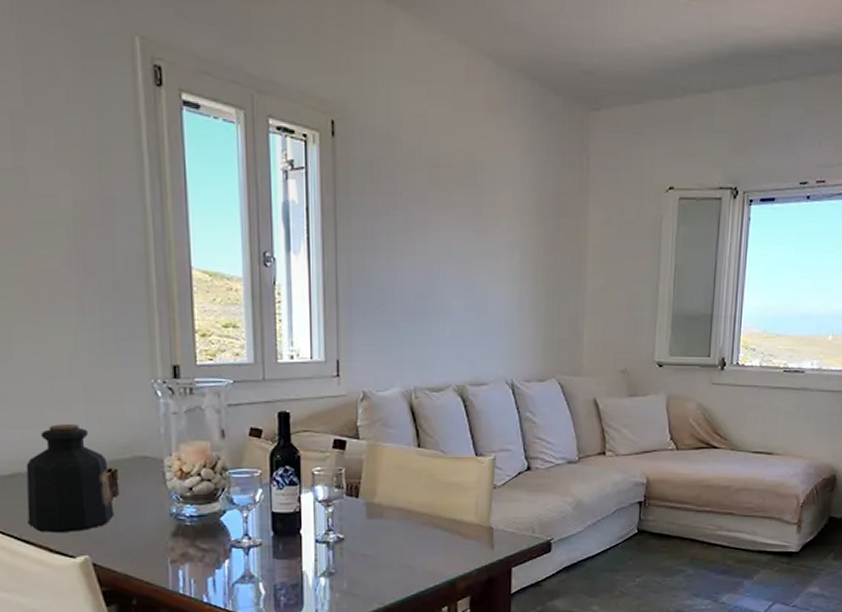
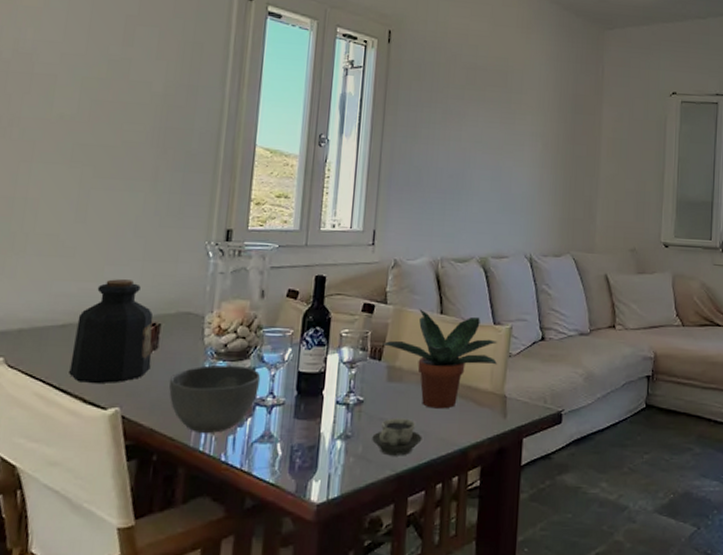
bowl: none [136,508,233,576] -> present [169,364,261,433]
cup: none [357,553,408,590] -> present [372,418,422,456]
potted plant: none [359,442,482,543] -> present [383,308,498,409]

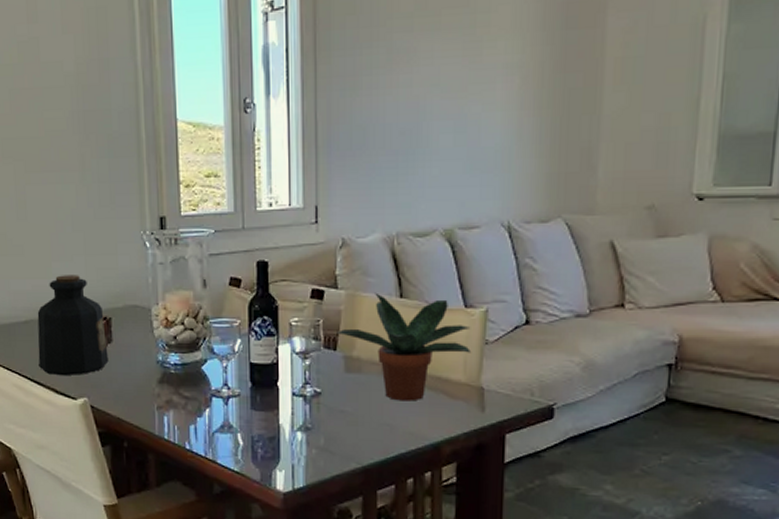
bowl: present [169,364,261,433] -> none [127,356,214,423]
cup: present [372,418,422,456] -> none [334,410,388,449]

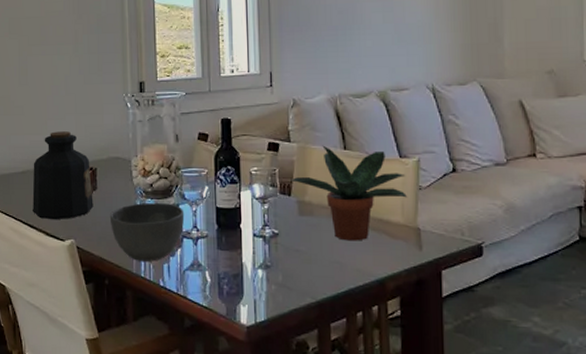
bowl: none [127,356,214,423] -> present [109,202,185,261]

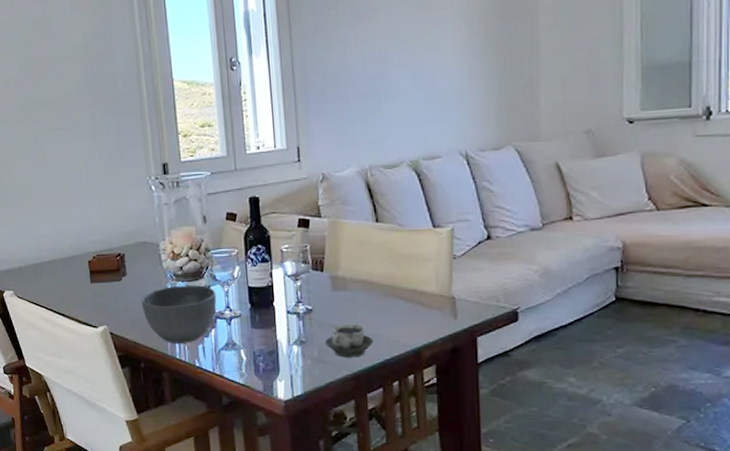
bottle: present [32,131,94,220] -> none [59,218,124,308]
cup: none [290,249,338,285] -> present [325,323,374,358]
potted plant: present [291,145,408,241] -> none [323,219,442,313]

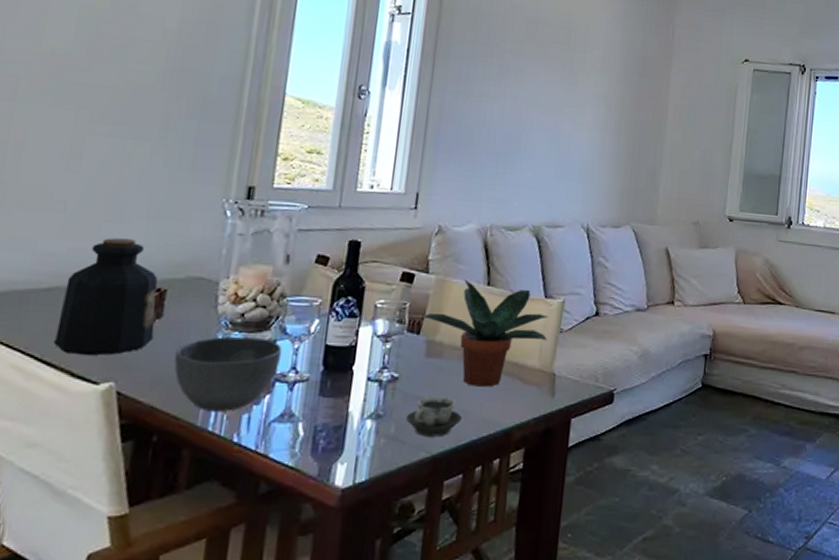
bottle: none [59,218,124,308] -> present [54,238,158,356]
potted plant: none [323,219,442,313] -> present [422,279,549,387]

